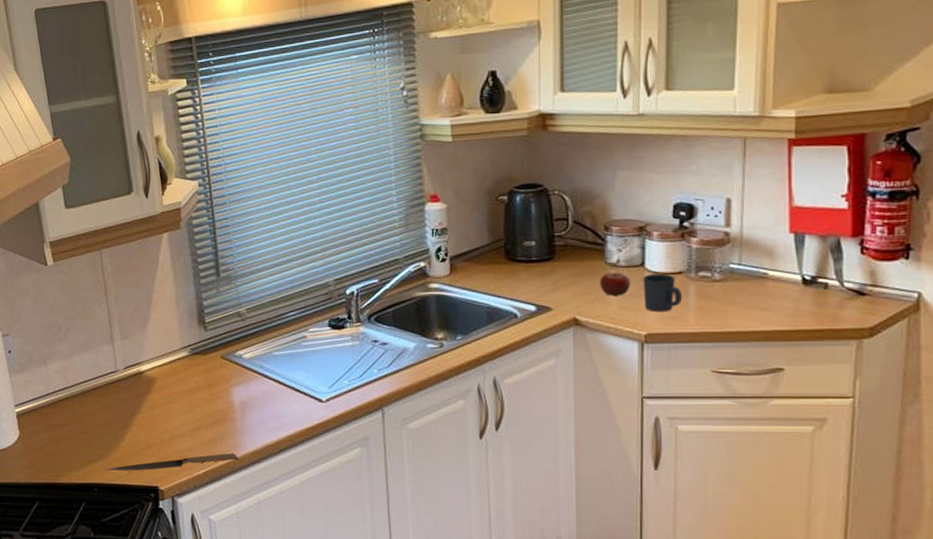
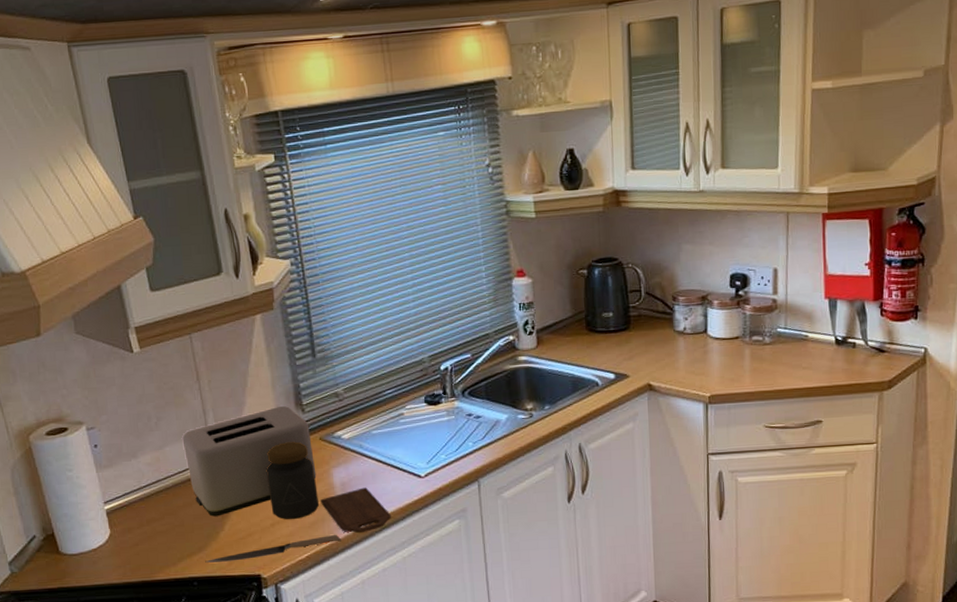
toaster: none [89,323,216,426] -> present [182,406,317,517]
jar: none [167,358,218,435] -> present [266,441,320,520]
cutting board: none [219,408,290,454] -> present [321,487,391,534]
fruit: present [600,270,631,296] -> none [669,338,696,362]
mug: present [643,273,683,313] -> none [706,339,740,376]

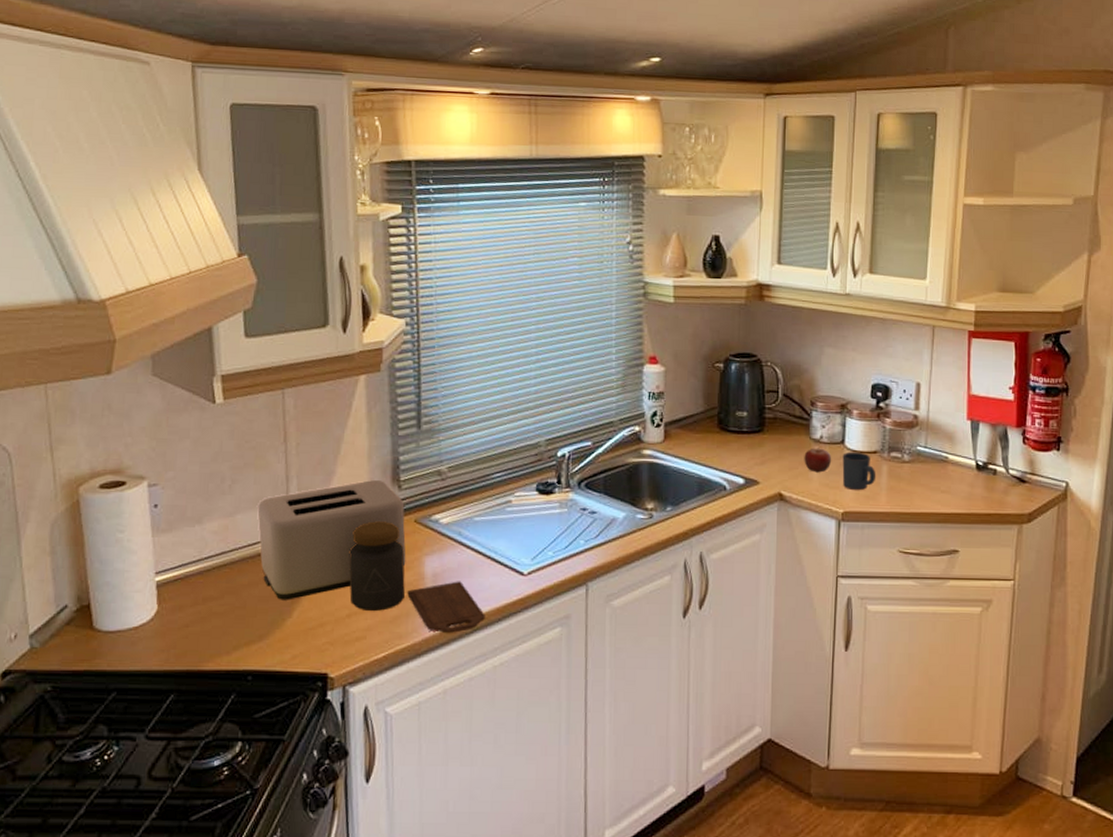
kitchen knife: present [205,534,341,563] -> none [264,632,426,655]
fruit: none [669,338,696,362] -> present [804,446,832,473]
mug: none [706,339,740,376] -> present [842,451,876,491]

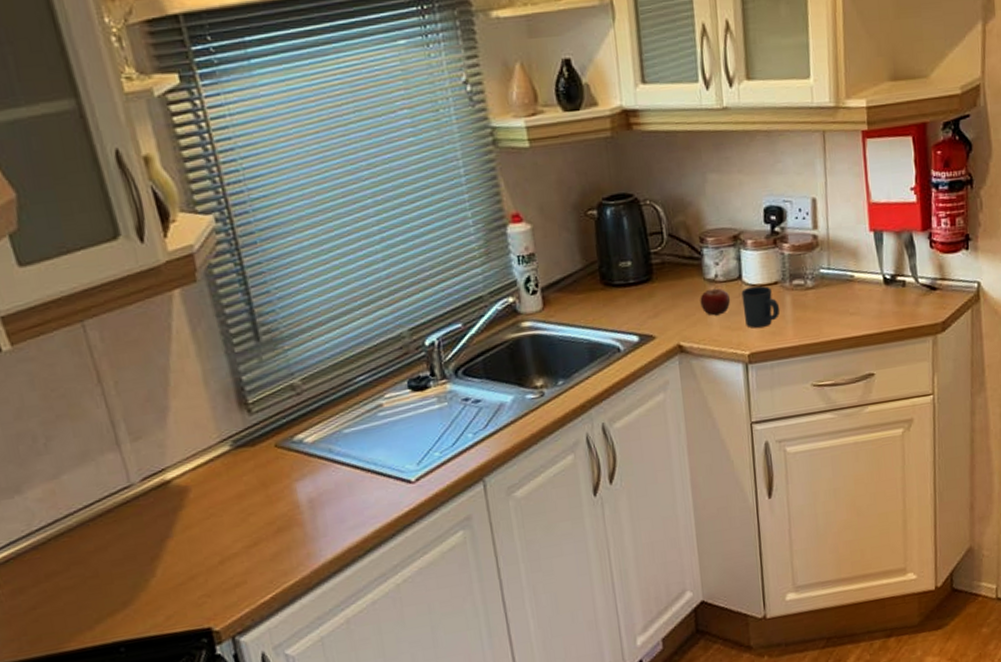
toaster: present [257,480,406,600] -> none [84,407,275,561]
jar: present [349,521,406,612] -> none [205,452,283,554]
cutting board: present [407,581,485,634] -> none [283,502,377,562]

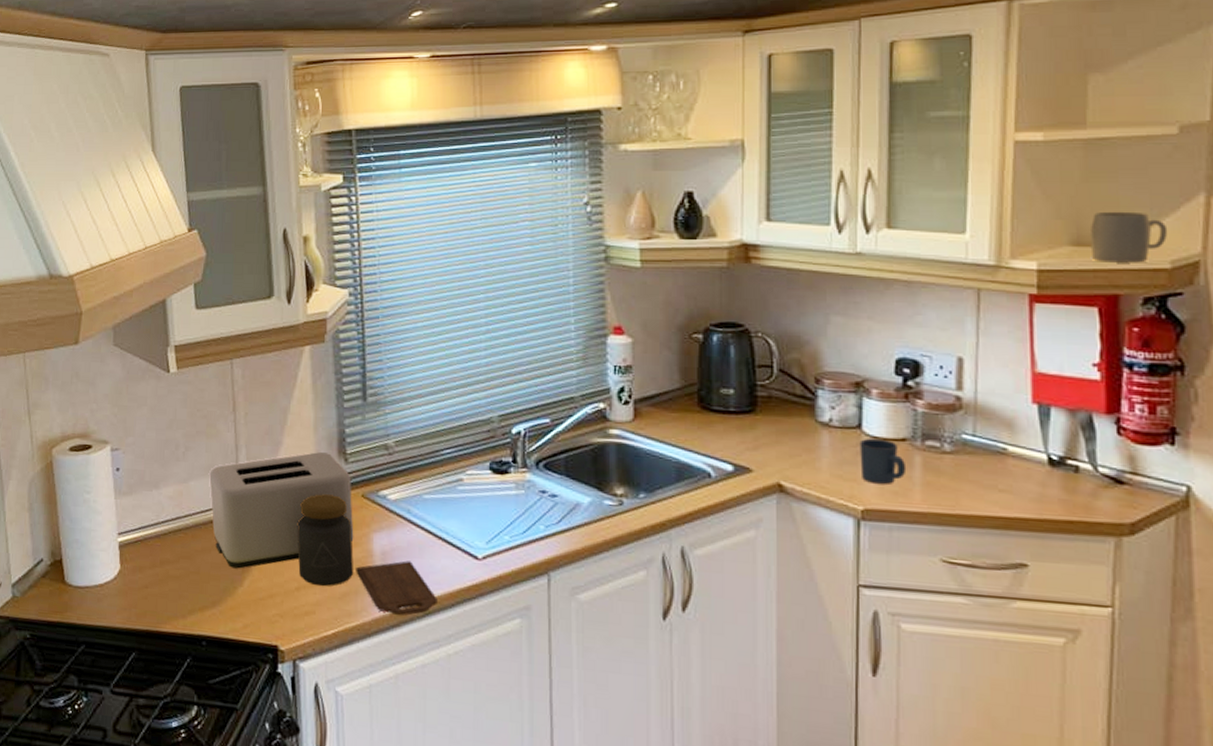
toaster: none [84,407,275,561] -> present [209,452,354,569]
jar: none [205,452,283,554] -> present [297,494,354,587]
cutting board: none [283,502,377,562] -> present [356,560,437,617]
fruit: present [700,287,731,316] -> none [809,431,846,462]
mug: none [903,43,958,94] -> present [1089,211,1168,263]

